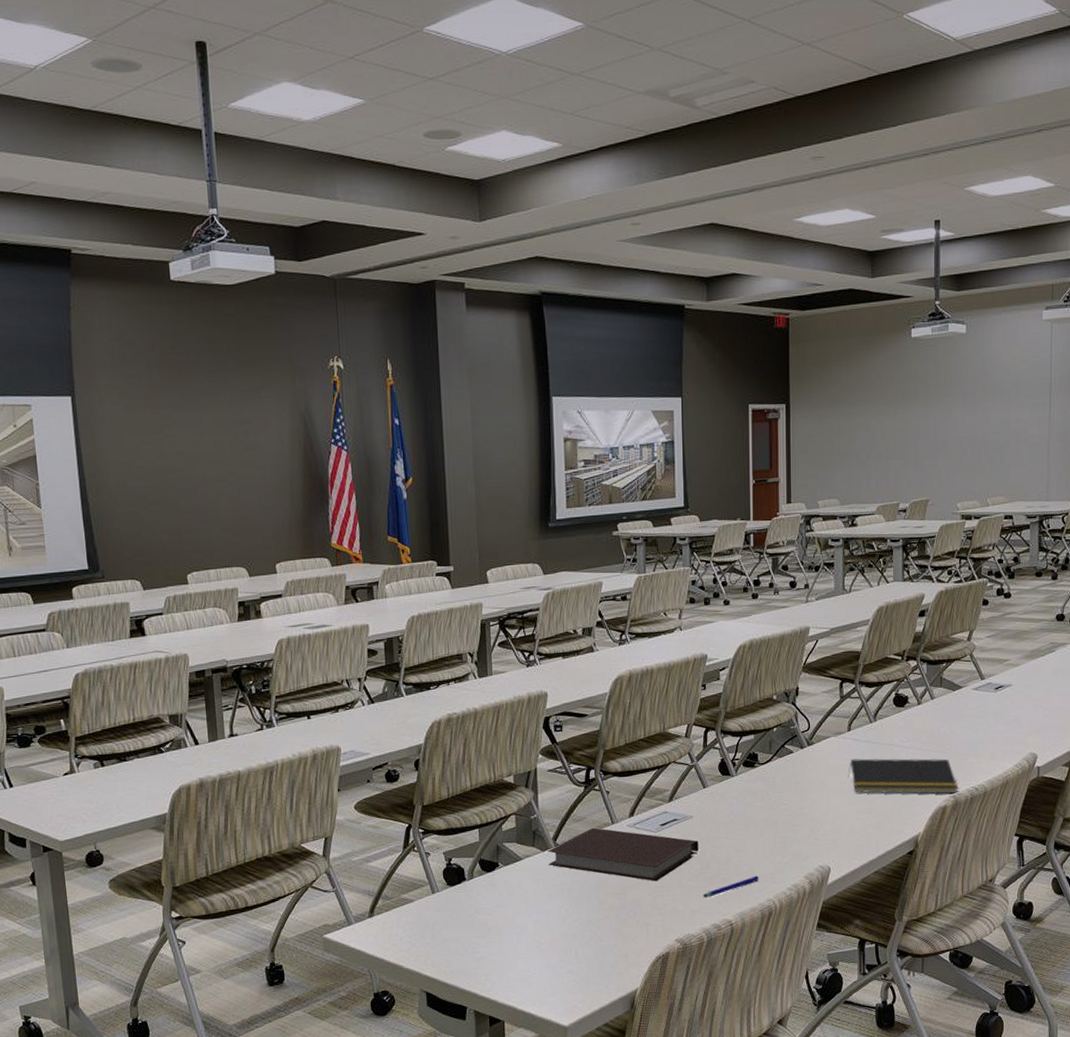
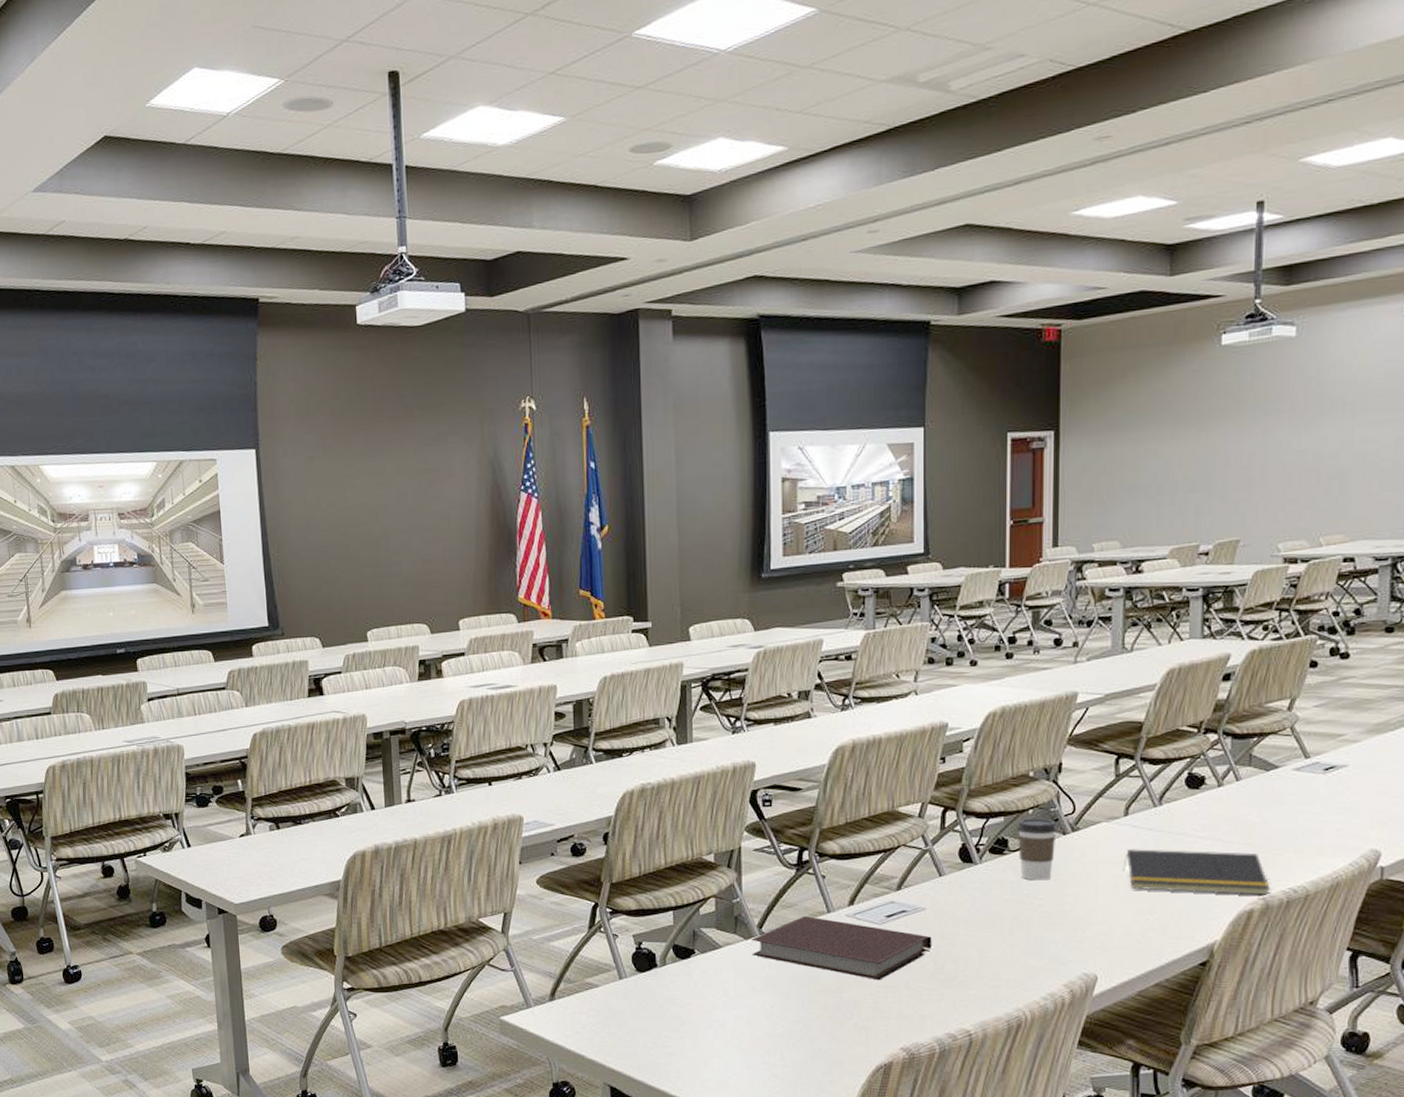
pen: present [703,876,759,898] -> none [936,980,1006,1002]
coffee cup: none [764,735,796,789] -> present [1017,818,1057,881]

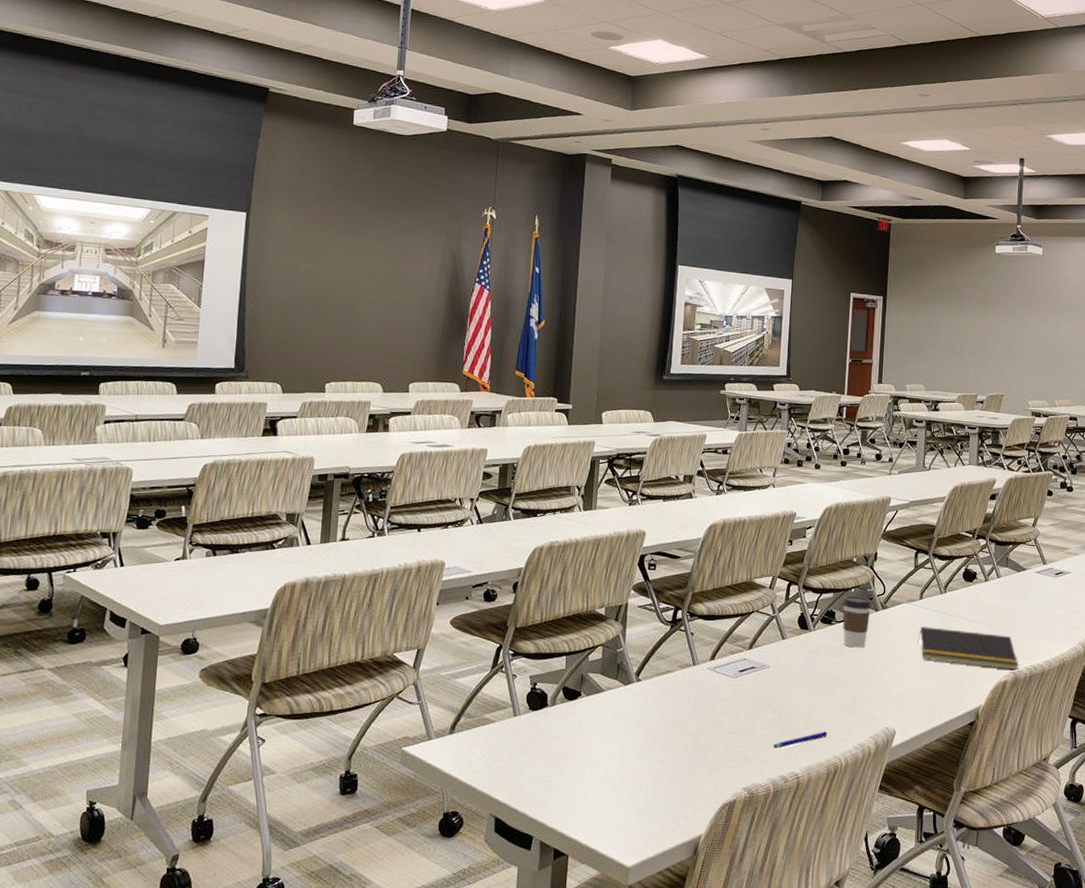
notebook: present [752,915,932,981] -> none [629,666,773,727]
pen: none [936,980,1006,1002] -> present [773,731,828,749]

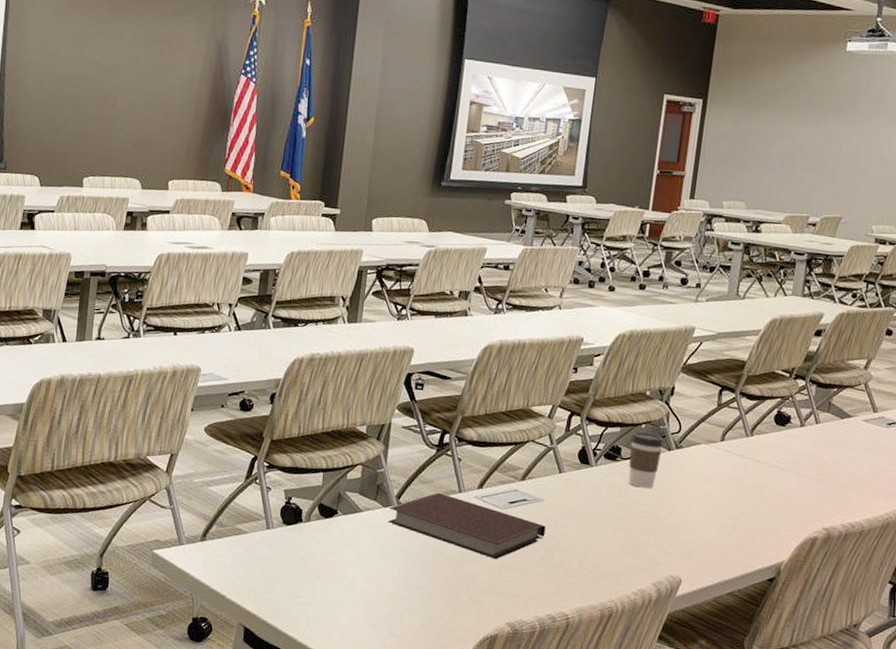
notebook: none [629,666,773,727] -> present [388,492,546,560]
pen: present [773,731,828,749] -> none [542,573,604,587]
notepad: present [917,626,1018,671] -> none [714,471,833,527]

